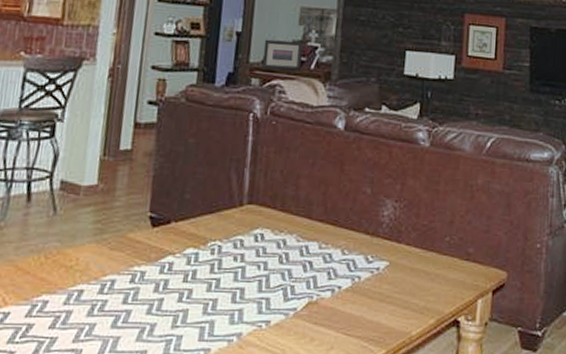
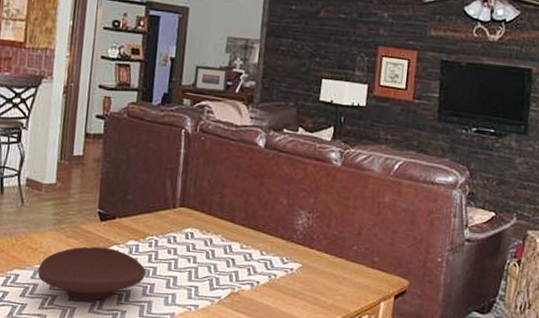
decorative bowl: none [72,258,209,327] -> present [37,246,147,301]

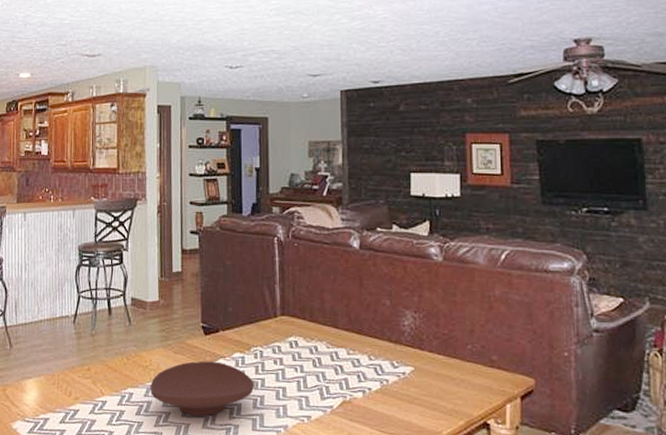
picture frame: present [192,65,229,94] -> none [280,172,314,198]

